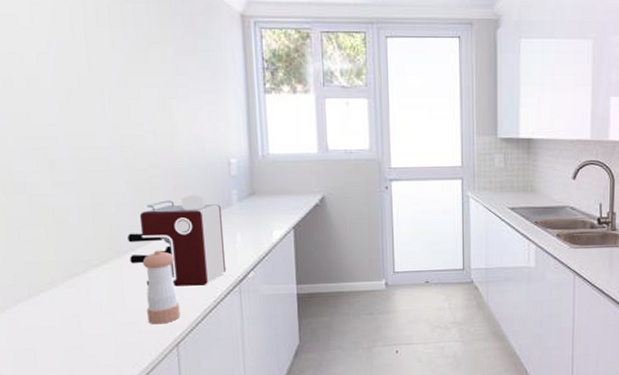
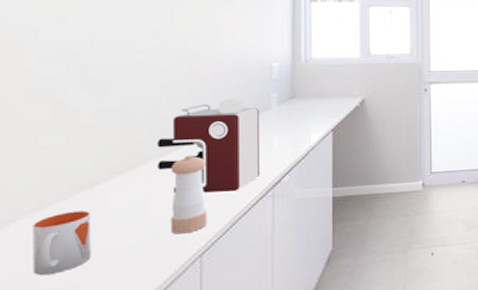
mug: none [26,300,80,356] -> present [33,210,91,275]

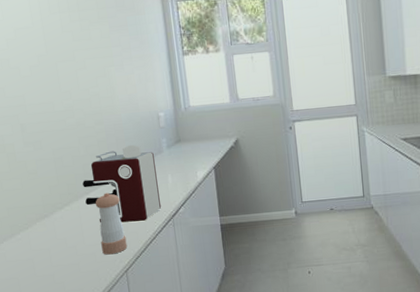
mug: present [33,210,91,275] -> none [10,237,51,284]

